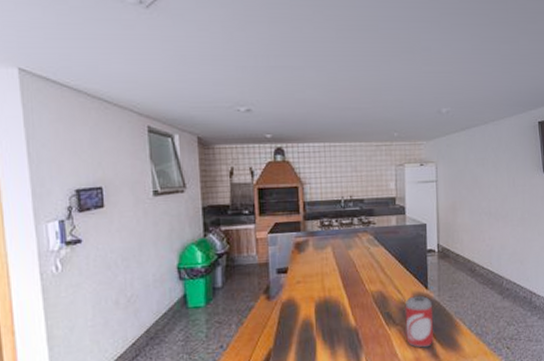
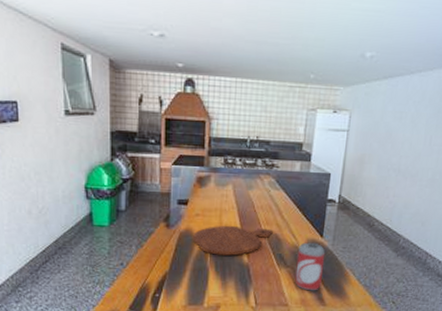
cutting board: none [295,287,378,323] -> present [192,225,273,256]

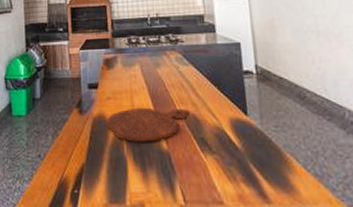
beer can: present [295,242,326,291] -> none [221,122,259,184]

